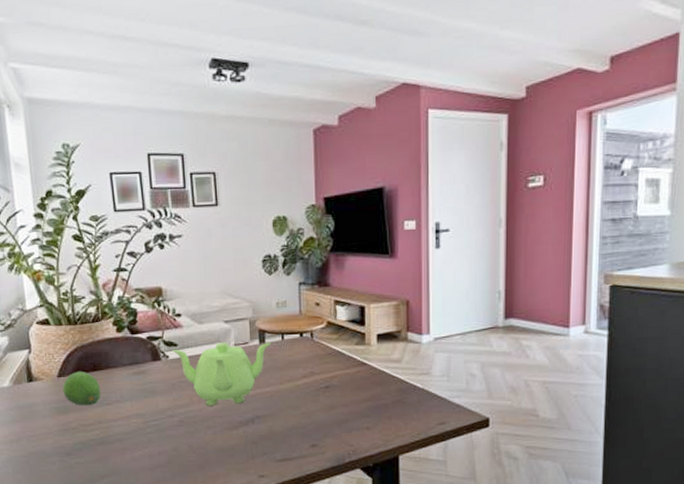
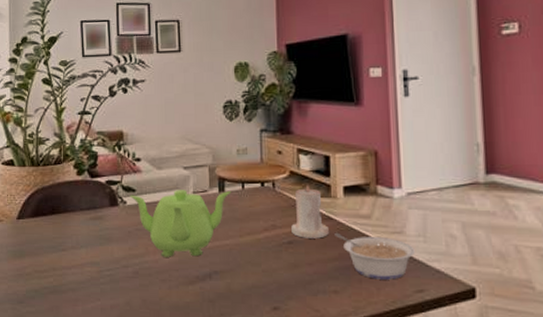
fruit: present [62,371,101,406] -> none [21,214,57,251]
candle: none [328,333,363,383] -> present [291,184,329,239]
legume: none [368,376,439,415] -> present [335,232,415,280]

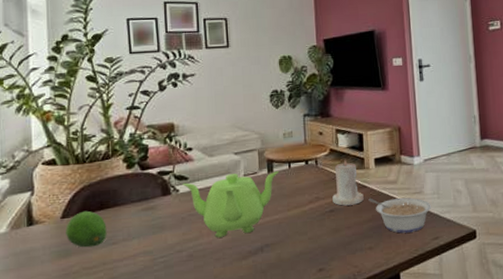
fruit: none [21,214,57,251] -> present [66,210,107,248]

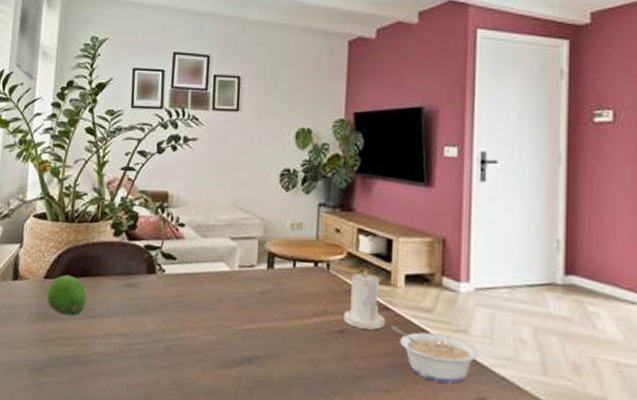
teapot: present [182,171,279,238] -> none [169,262,281,337]

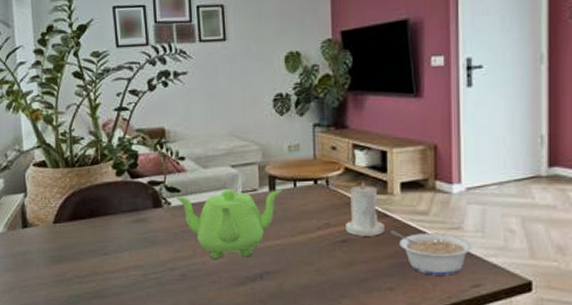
fruit: present [46,274,87,316] -> none [58,217,98,255]
teapot: none [169,262,281,337] -> present [174,189,283,259]

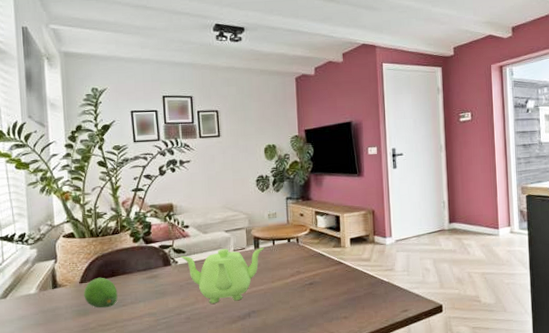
fruit: none [58,217,98,255] -> present [84,277,118,308]
candle: present [346,181,385,236] -> none [312,238,340,280]
legume: present [390,229,472,276] -> none [344,273,401,305]

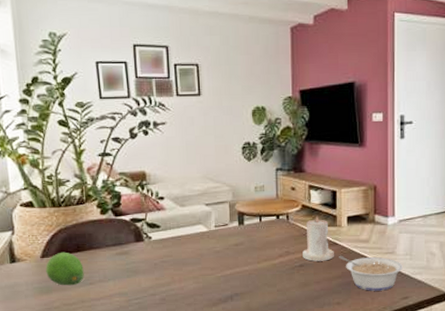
teapot: present [180,248,265,304] -> none [154,224,250,284]
candle: none [312,238,340,280] -> present [303,215,334,261]
legume: none [344,273,401,305] -> present [339,255,403,291]

